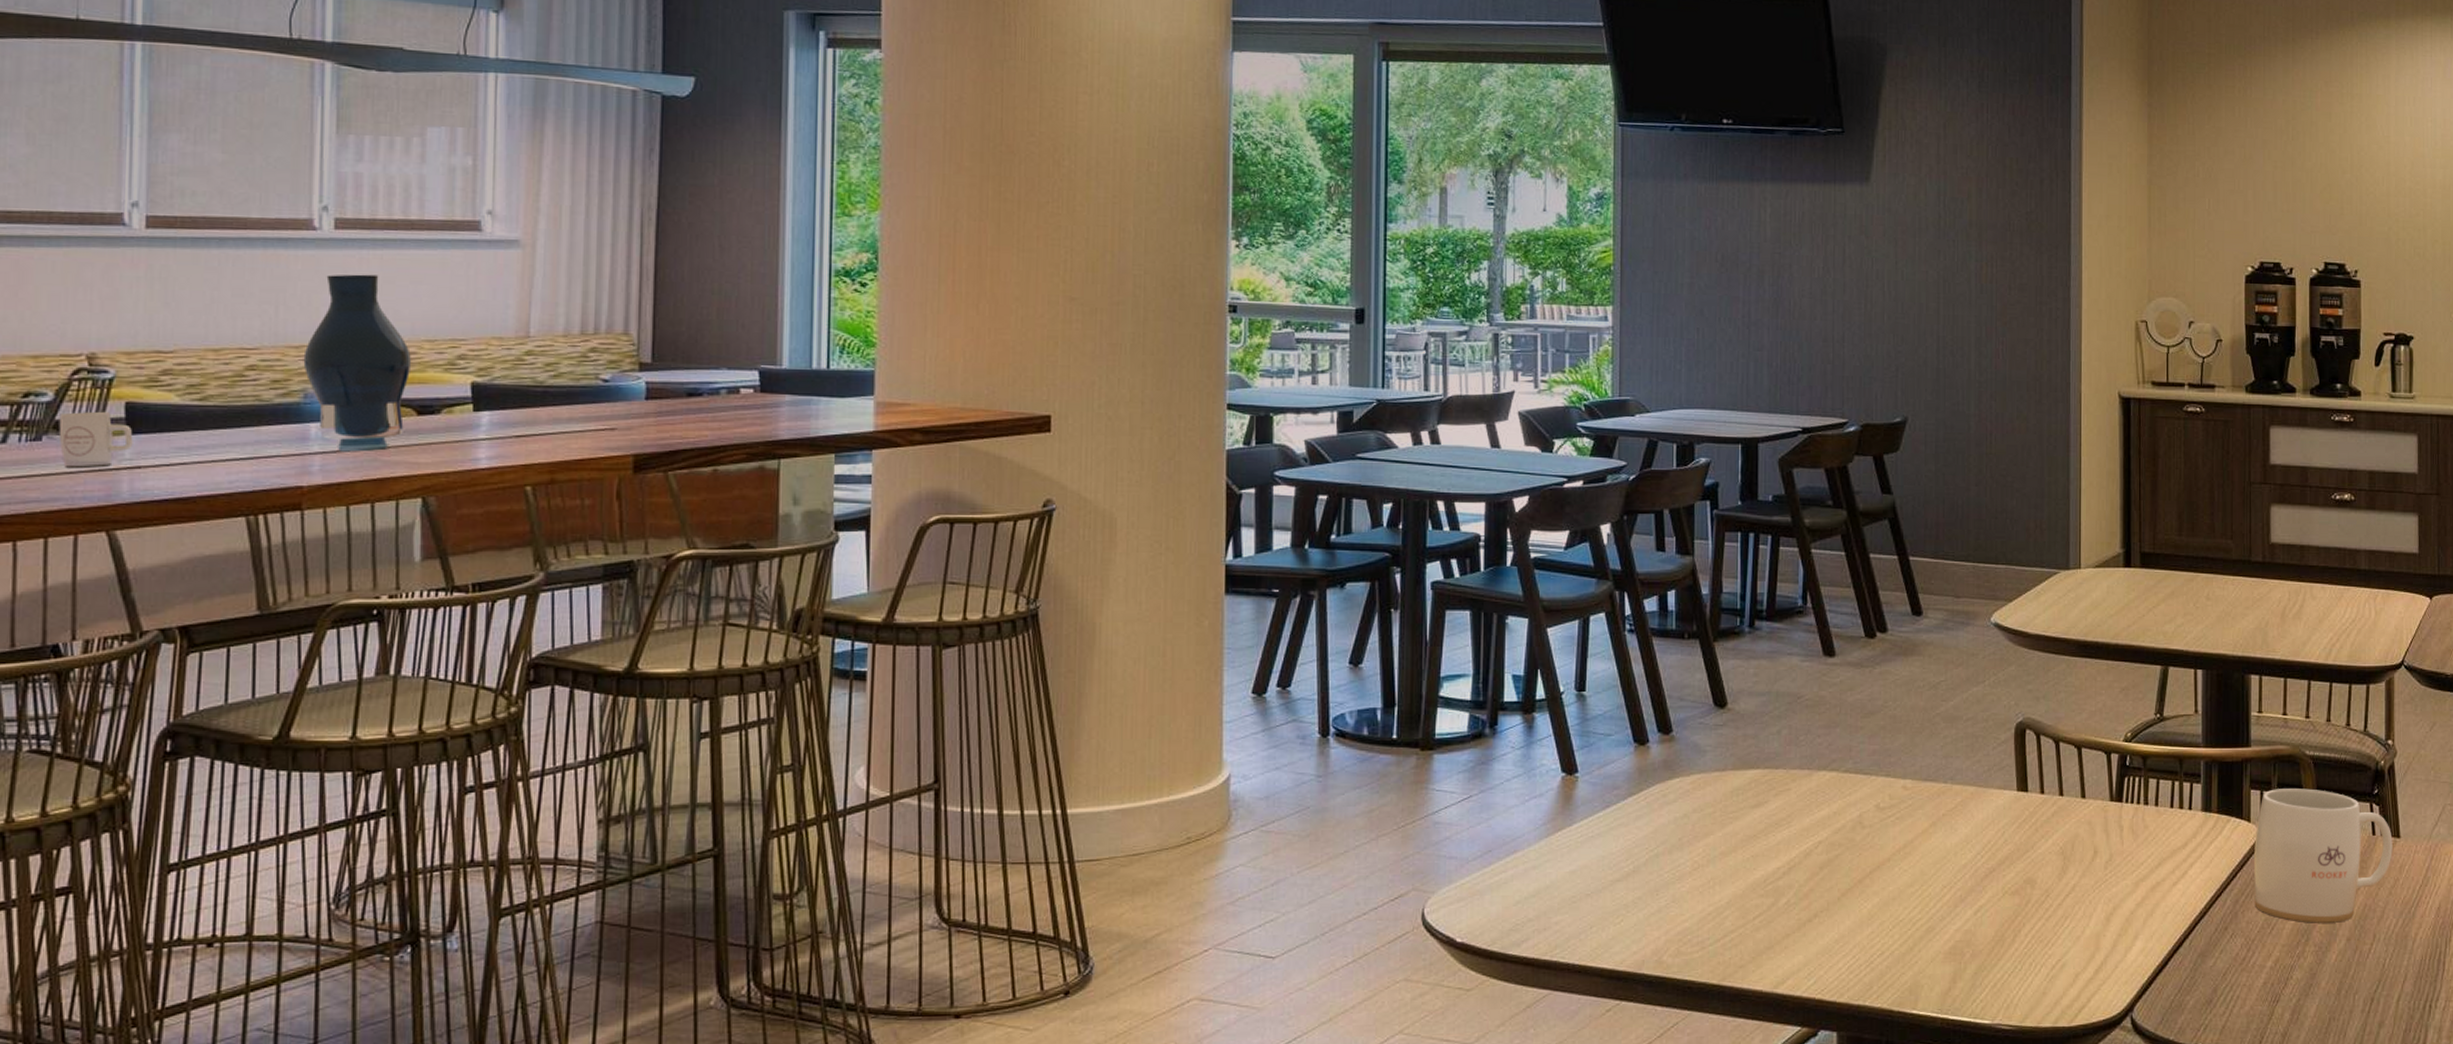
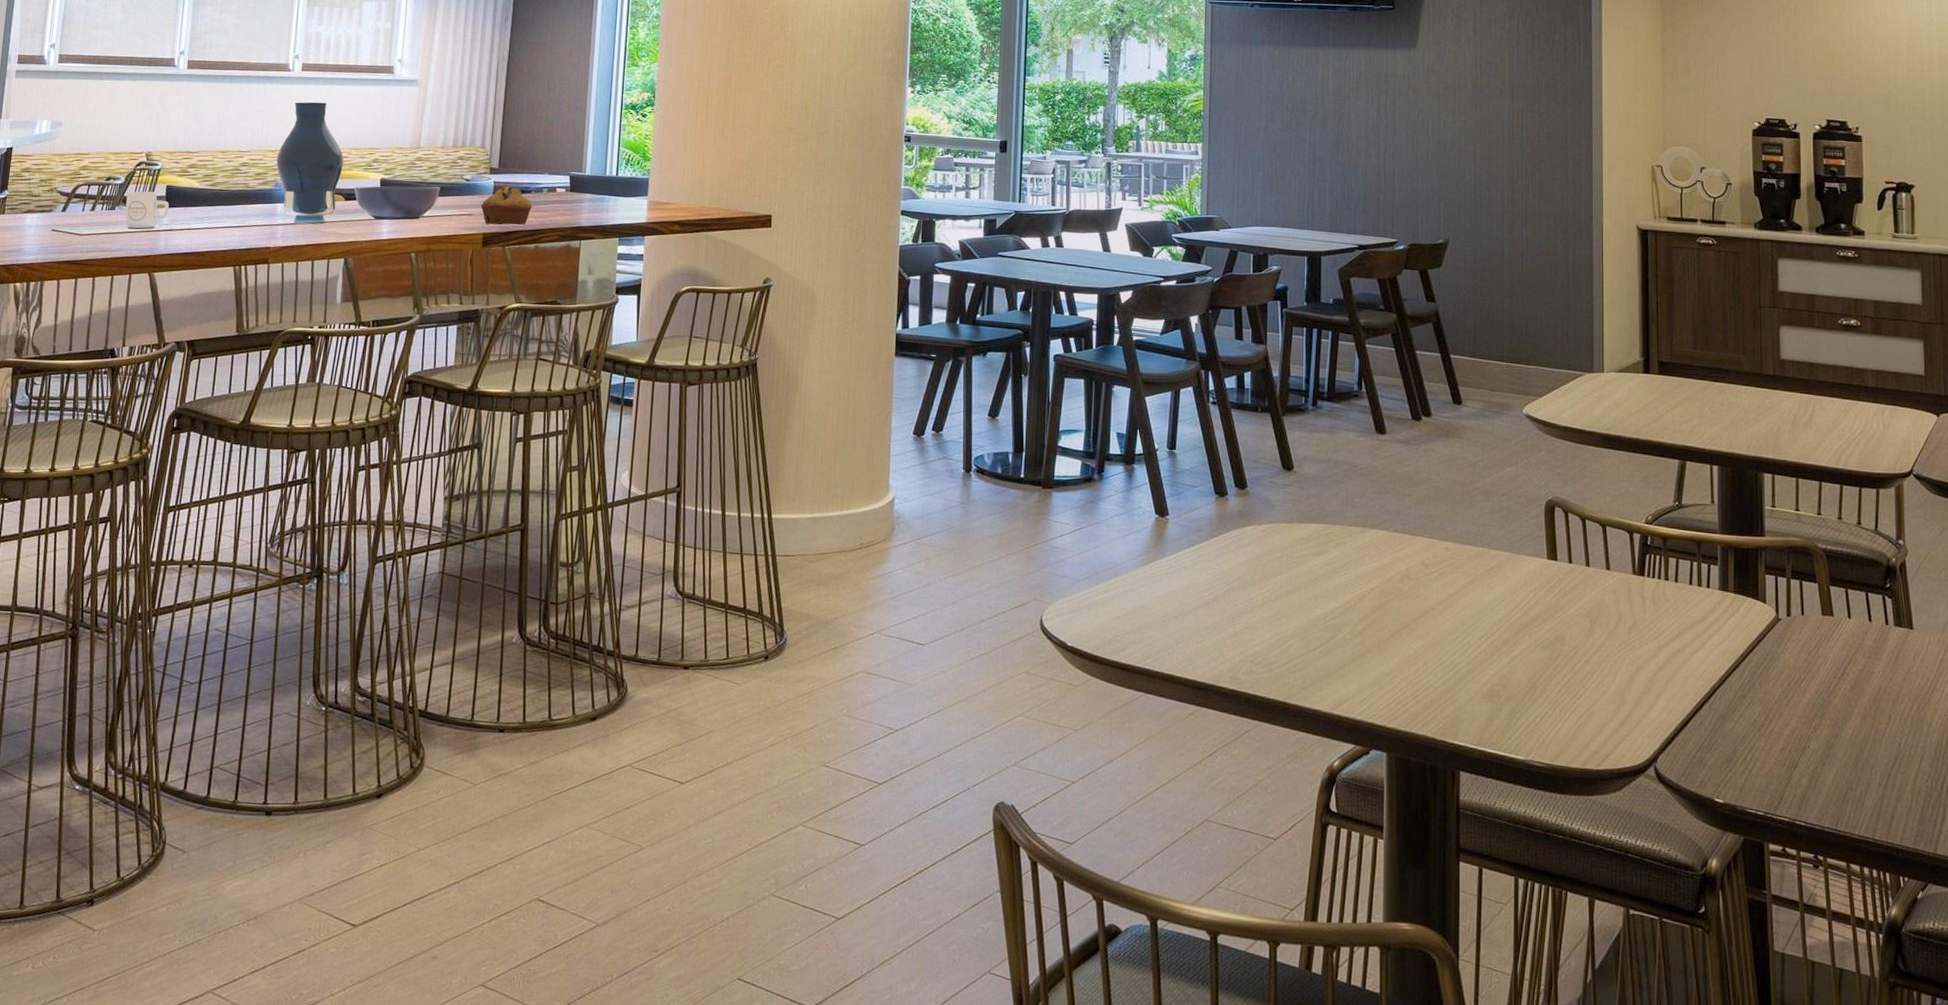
bowl: none [430,390,565,442] -> present [353,185,440,221]
muffin: none [628,385,705,443] -> present [481,184,532,225]
mug: present [2254,788,2393,923] -> none [1770,575,1906,701]

